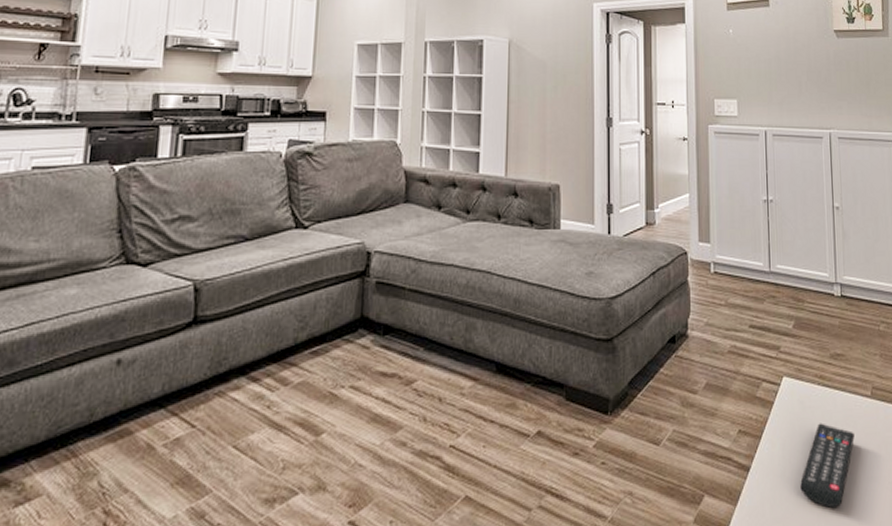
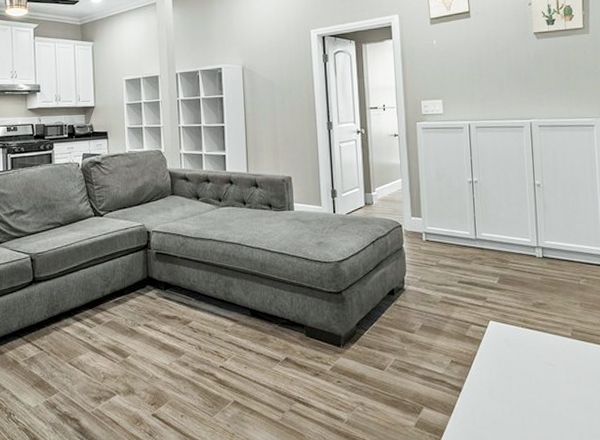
remote control: present [800,423,855,509] -> none [506,356,556,422]

